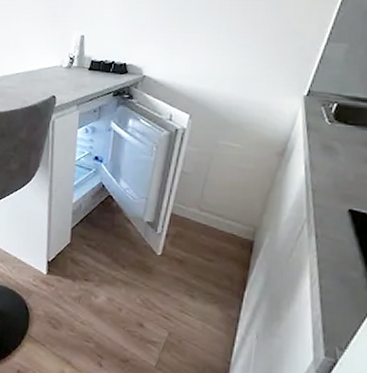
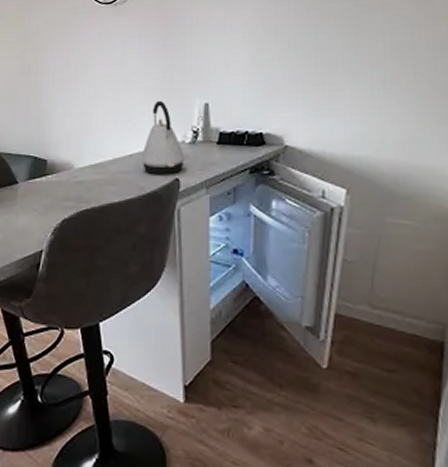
kettle: none [26,30,62,92] -> present [141,101,185,175]

